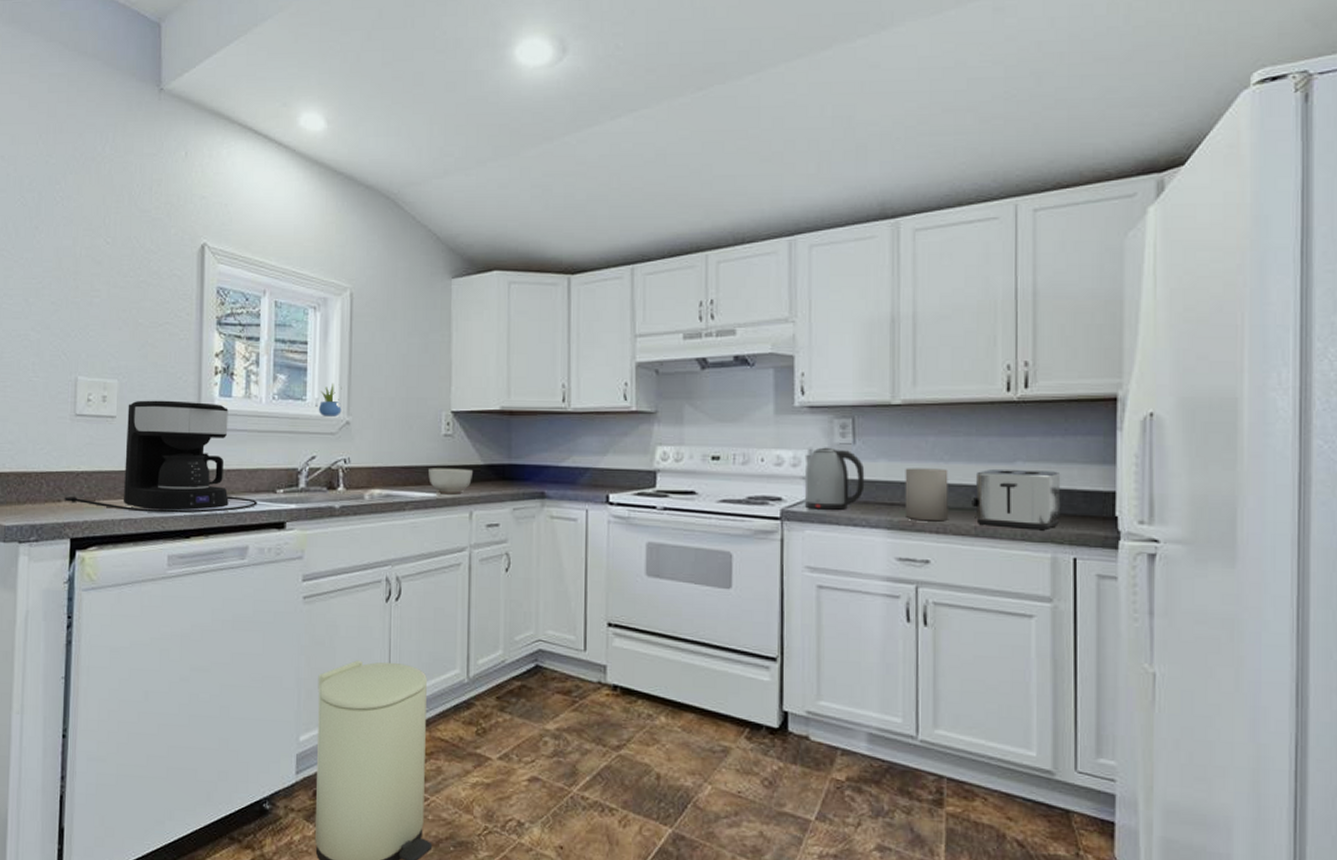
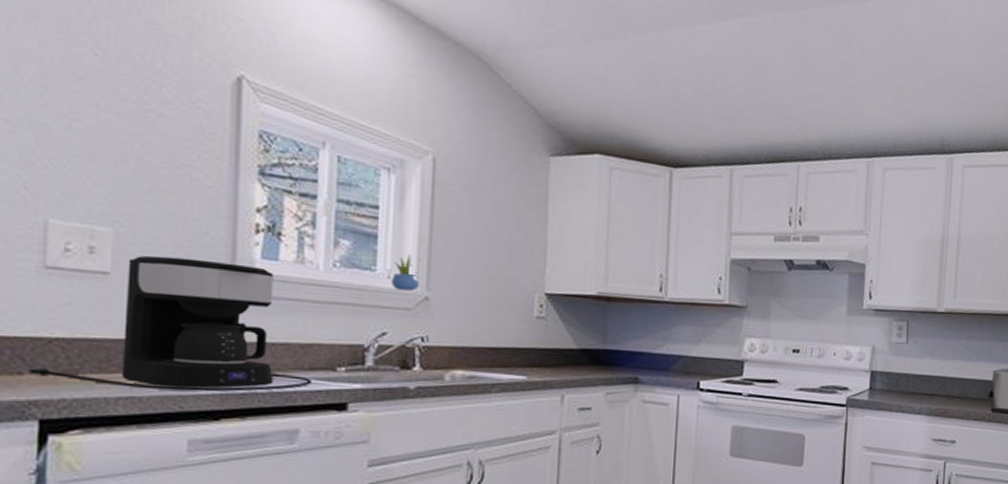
bowl: present [428,468,474,494] -> none [518,350,567,378]
kettle: present [804,447,865,510] -> none [865,345,914,399]
canister: present [904,468,948,523] -> none [941,365,974,411]

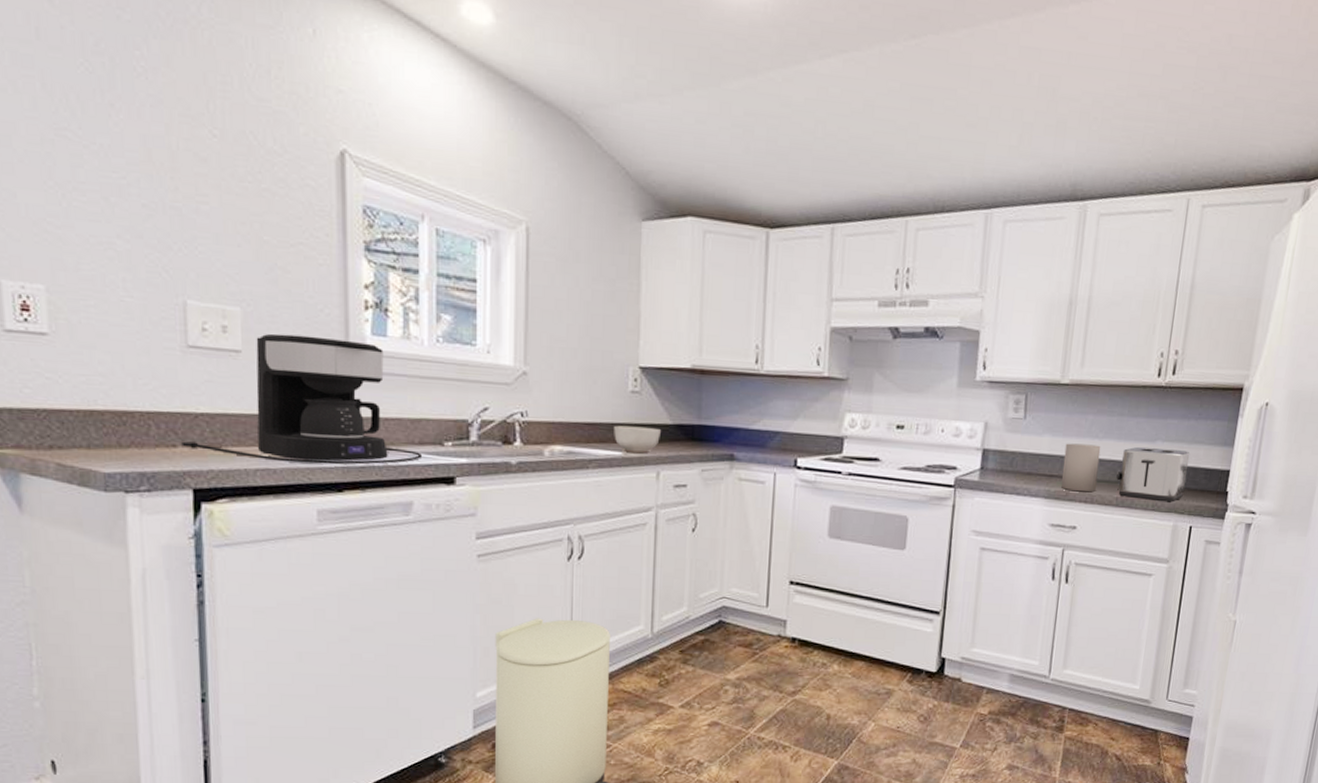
succulent plant: present [390,254,421,291] -> none [490,328,518,366]
bowl: none [518,350,567,378] -> present [614,425,662,454]
canister: none [941,365,974,411] -> present [1061,443,1101,494]

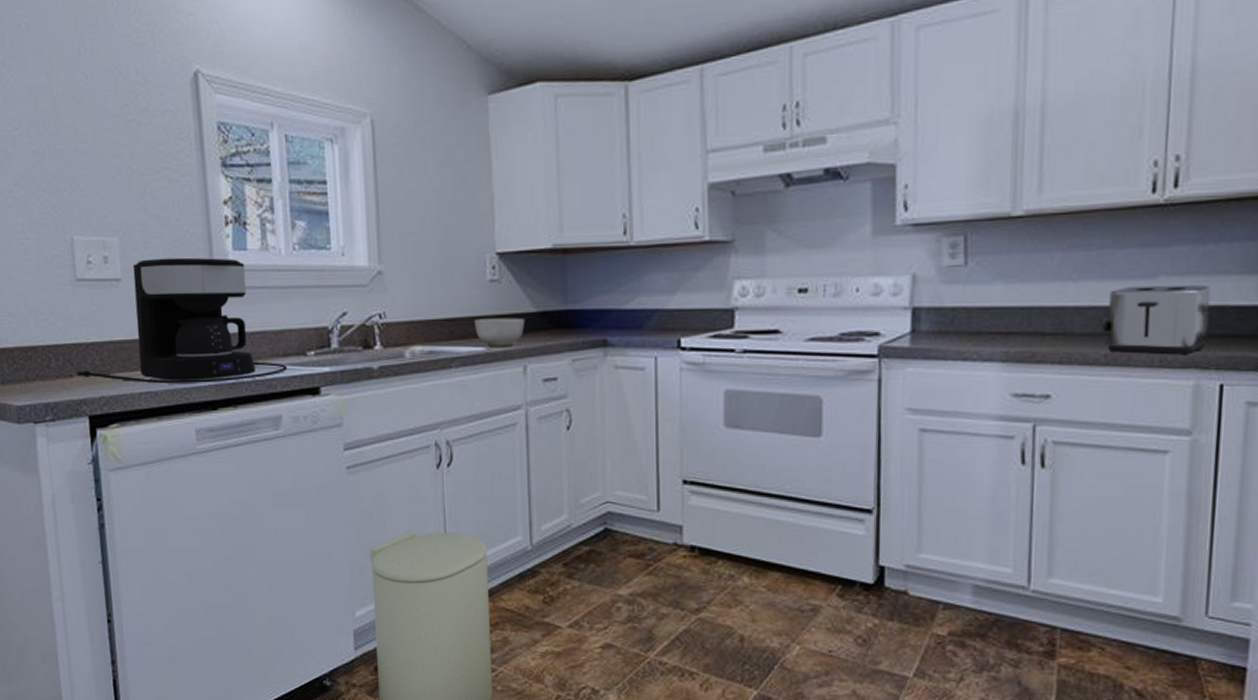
canister: present [1061,443,1101,494] -> none [1023,289,1077,352]

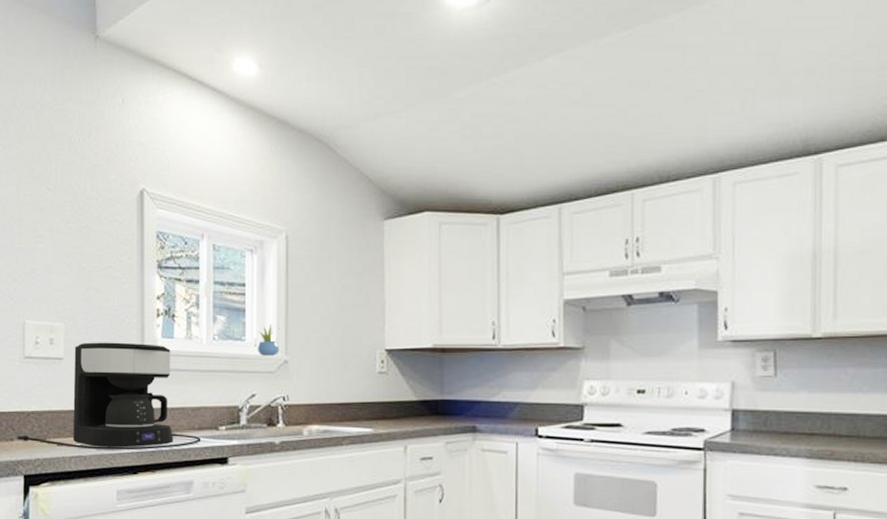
succulent plant: none [345,227,372,266] -> present [257,323,280,356]
bowl: present [475,317,526,348] -> none [364,404,408,429]

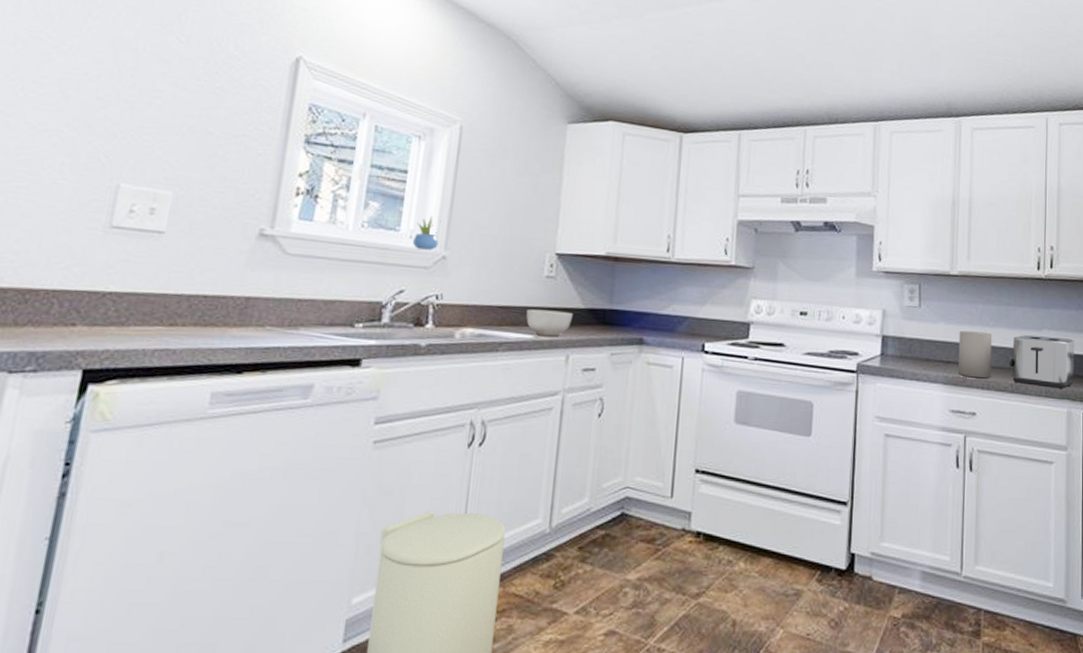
coffee maker: present [16,342,202,450] -> none [80,216,332,346]
bowl: none [364,404,408,429] -> present [526,308,574,337]
canister: none [824,399,867,452] -> present [958,330,992,380]

